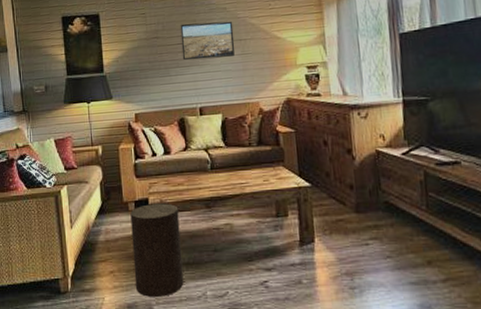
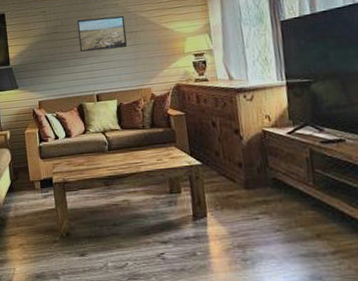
stool: present [130,203,184,297] -> none [36,182,87,268]

